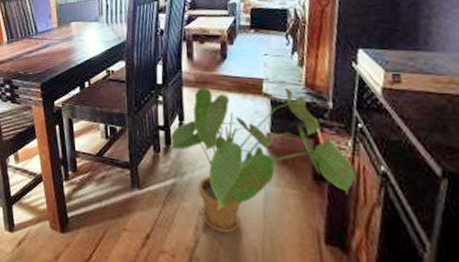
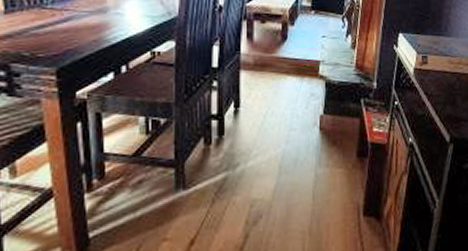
house plant: present [170,87,355,233] -> none [223,70,390,223]

